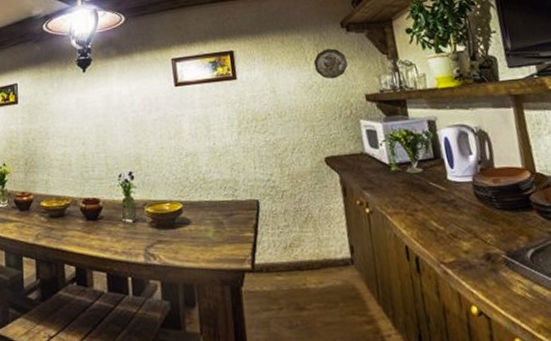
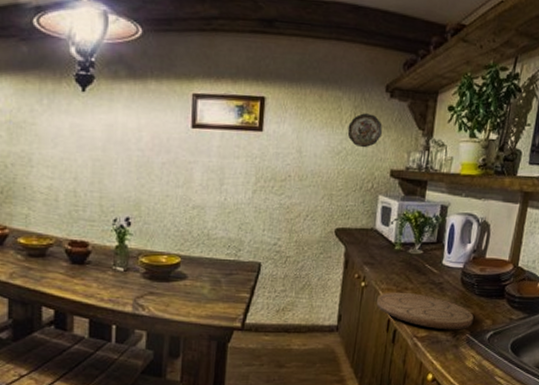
cutting board: none [387,214,505,253] -> present [377,291,474,330]

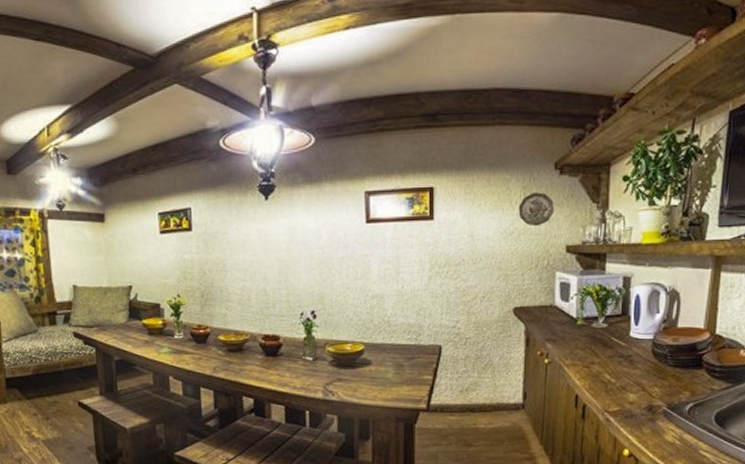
cutting board: present [377,291,474,330] -> none [562,367,670,404]

